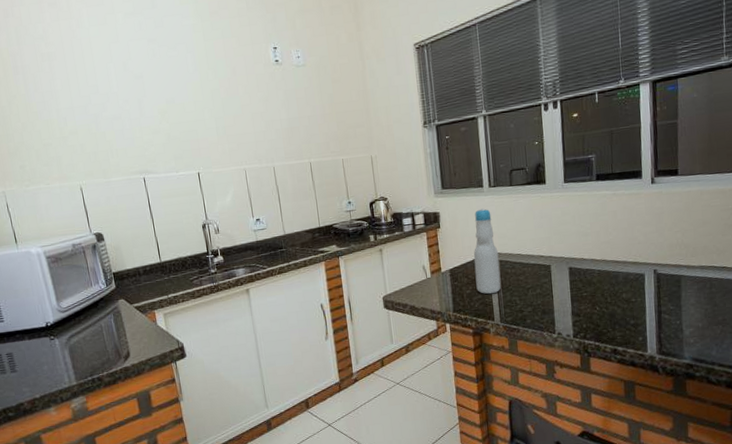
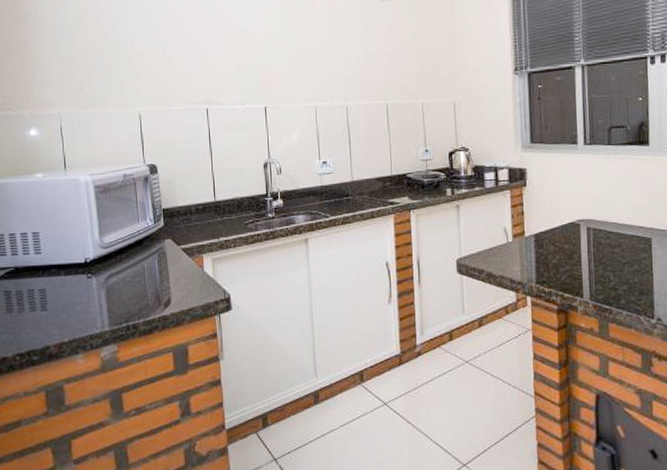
bottle: present [473,208,501,295] -> none [562,168,593,267]

